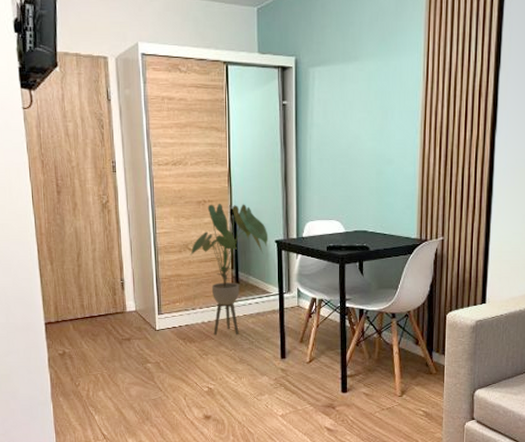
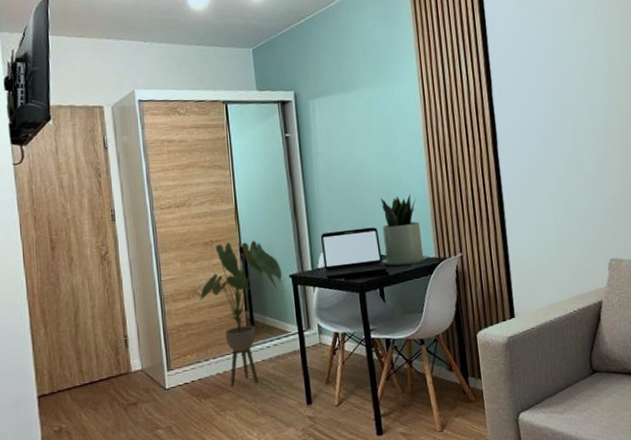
laptop: none [307,203,369,249] -> present [320,227,388,280]
planter: none [365,173,409,243] -> present [380,194,428,267]

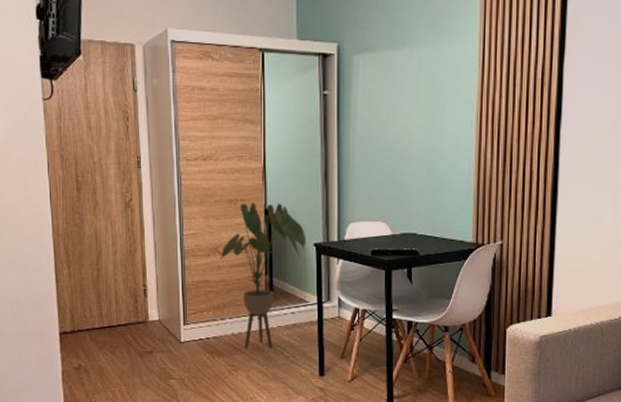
laptop: present [320,227,388,280] -> none [350,202,419,253]
planter: present [380,194,428,267] -> none [414,170,464,247]

